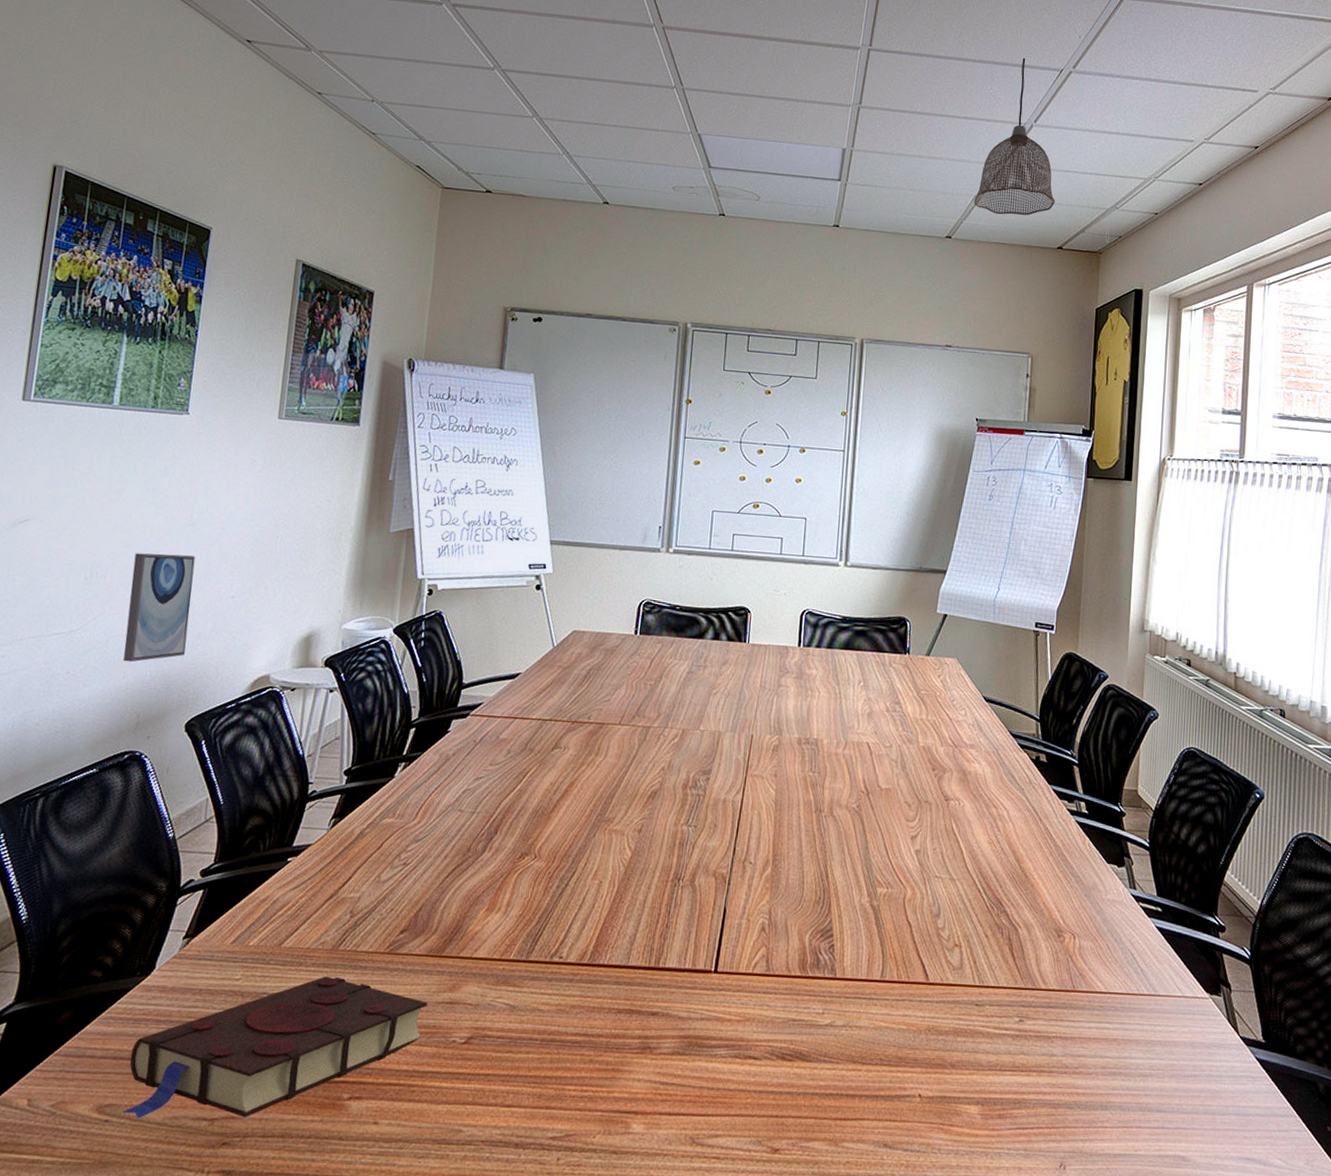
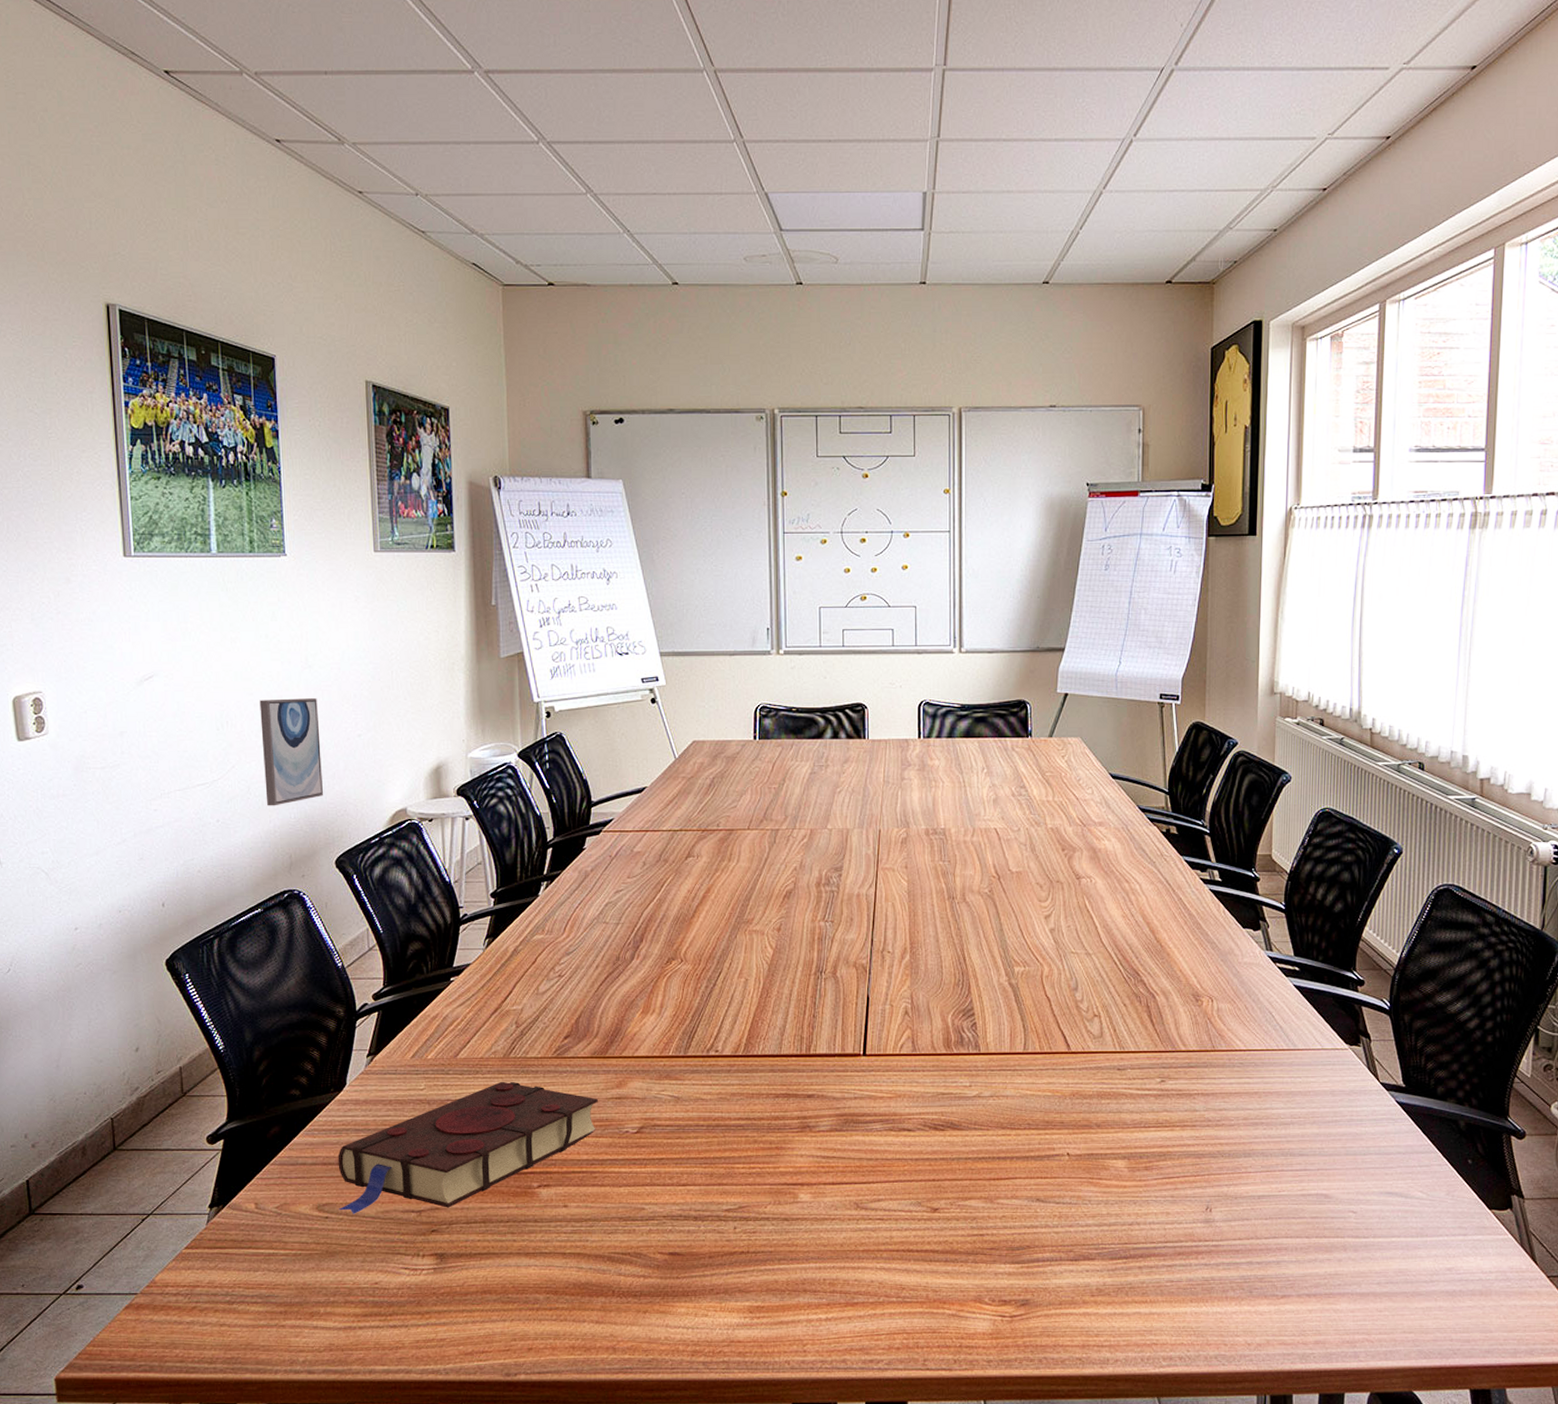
pendant lamp: present [974,58,1055,216] -> none [1071,59,1162,250]

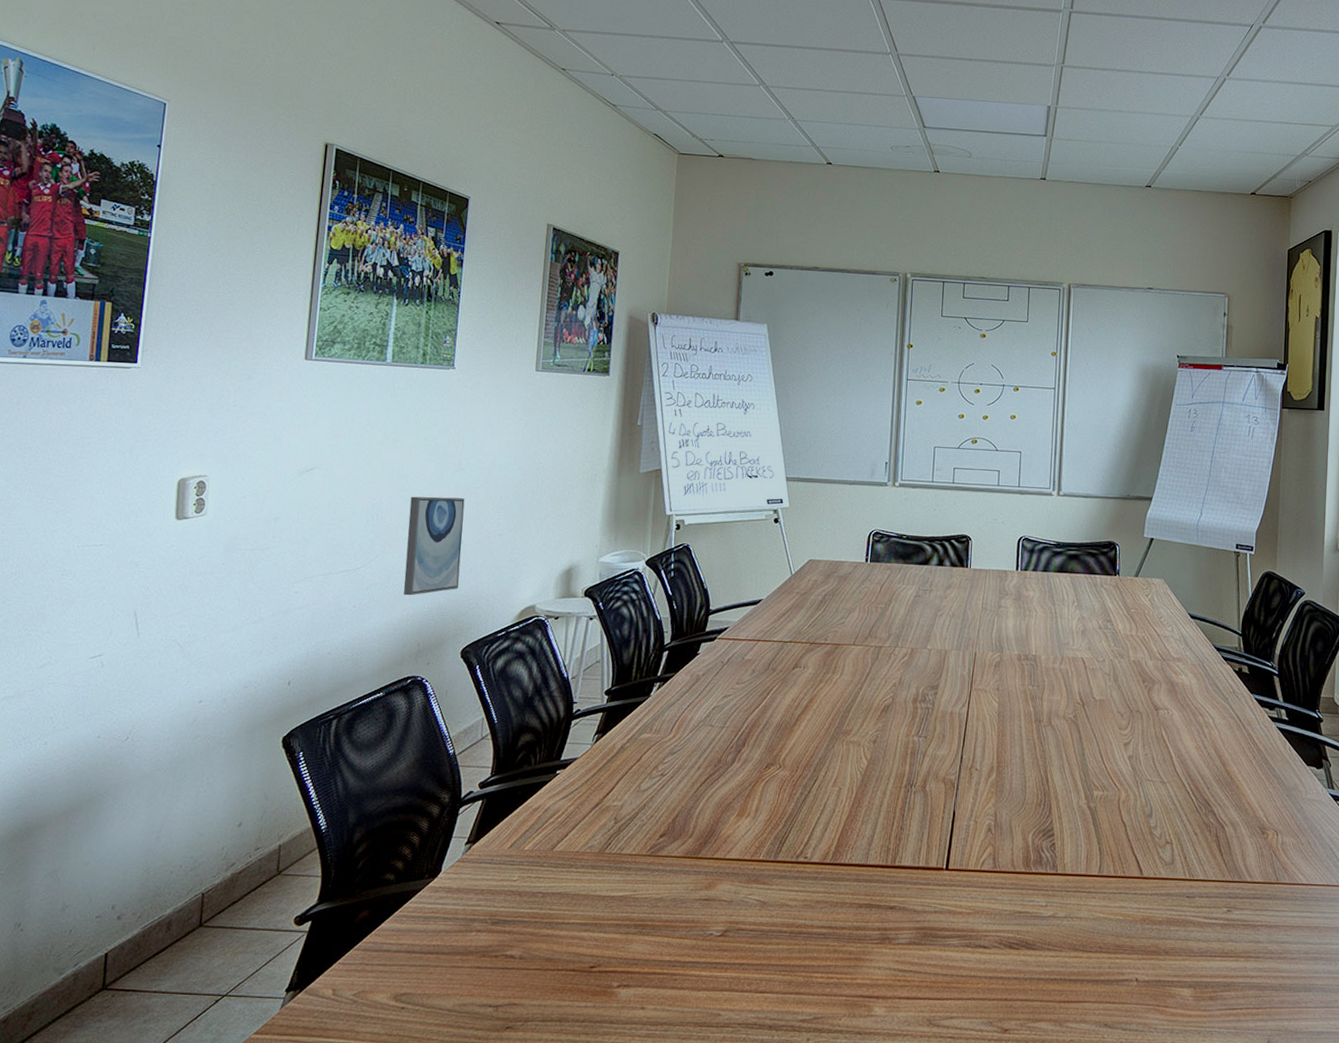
book: present [338,1081,598,1214] -> none [416,876,686,1006]

